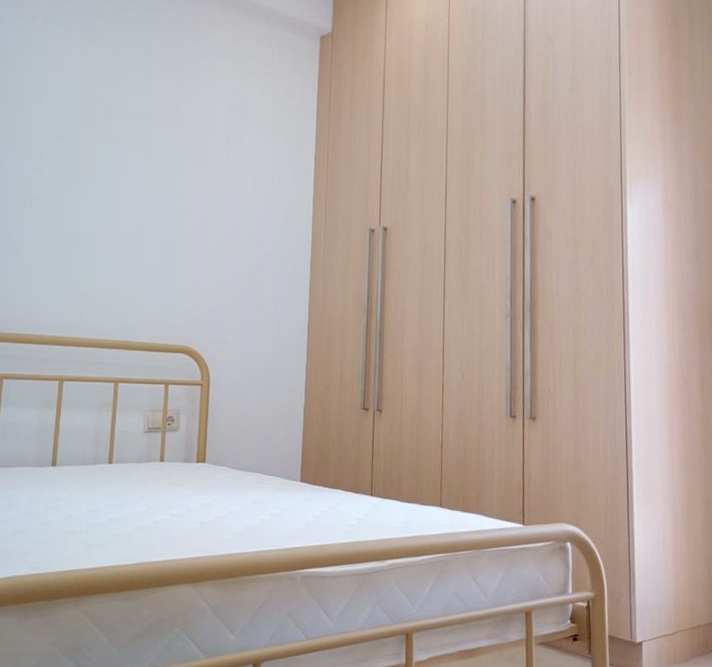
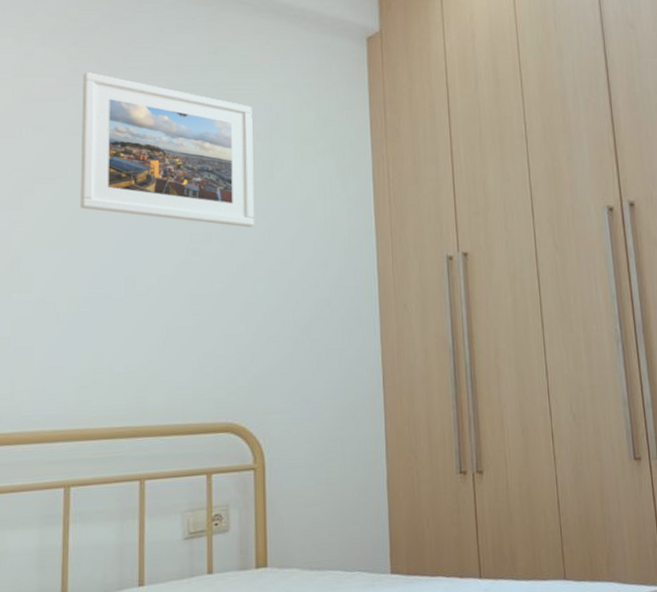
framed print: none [85,52,222,190] -> present [80,72,255,228]

